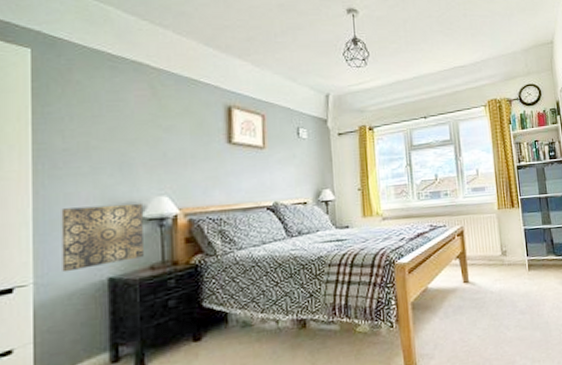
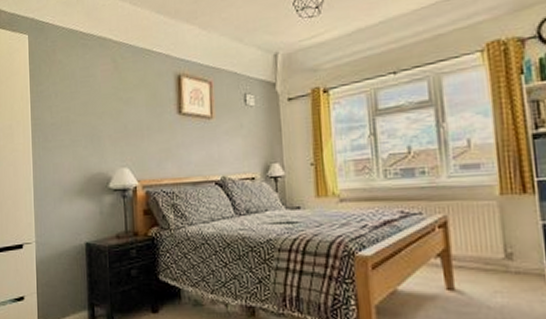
wall art: present [61,204,144,273] -> none [52,174,111,234]

